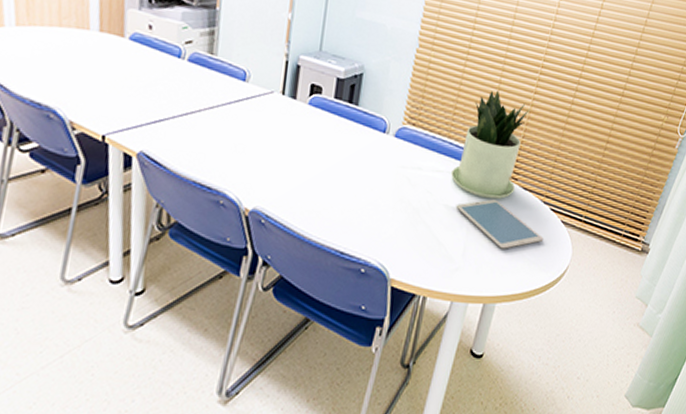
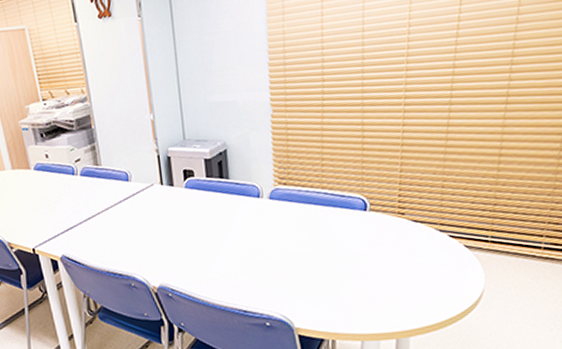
planter: present [451,90,530,200] -> none [333,133,404,238]
tablet: present [456,199,544,251] -> none [345,237,448,285]

